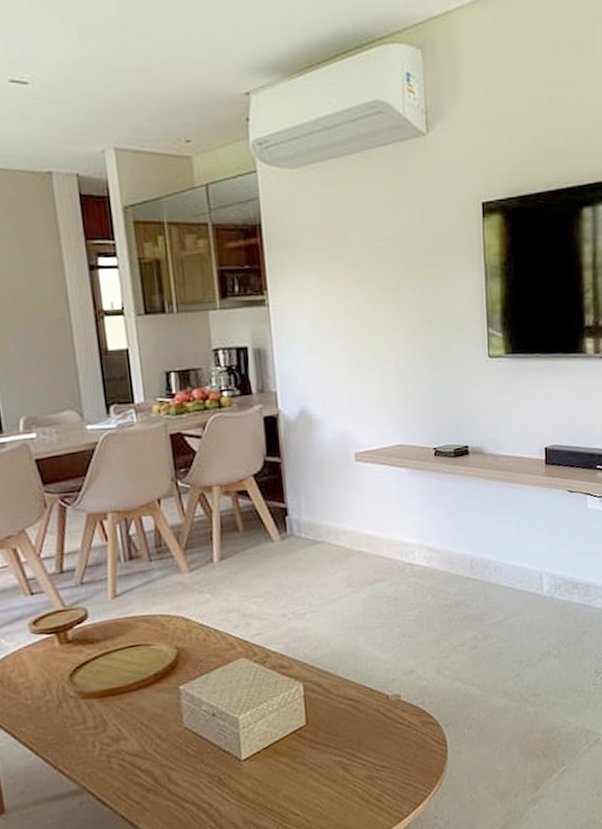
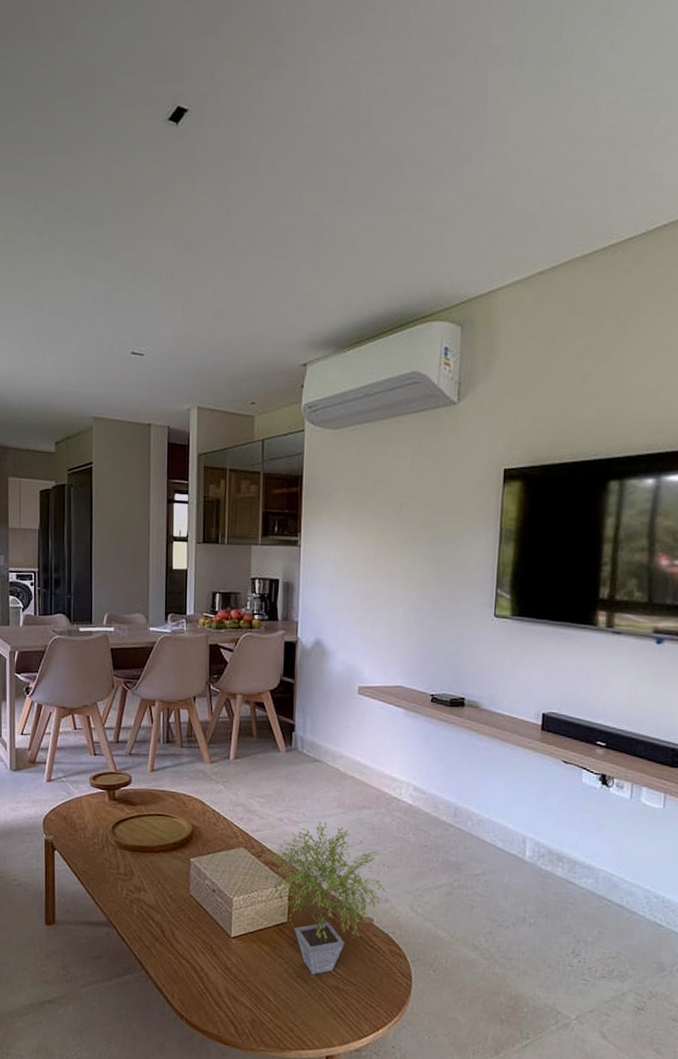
potted plant: none [271,606,414,772] -> present [263,821,389,975]

